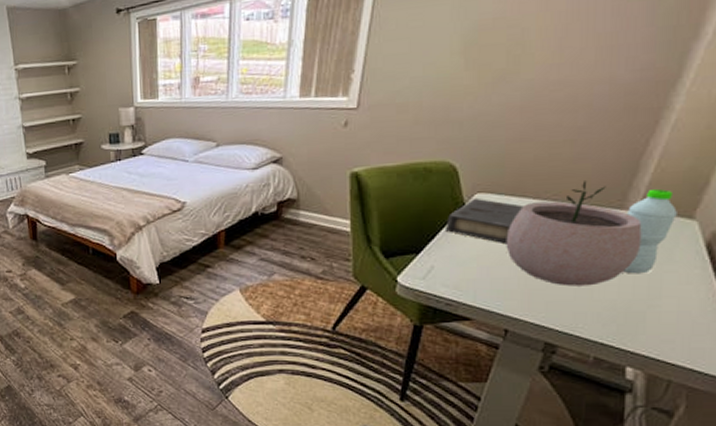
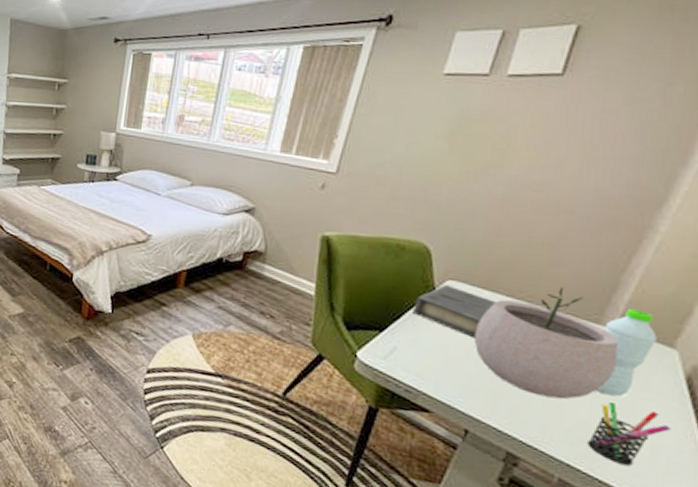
pen holder: none [618,279,695,334] -> present [587,401,672,466]

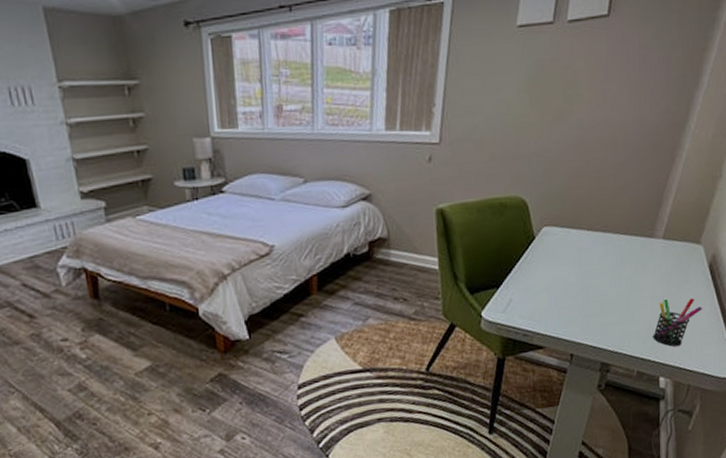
book: present [412,284,496,339] -> none [519,231,581,274]
plant pot: present [474,287,619,400] -> none [568,213,666,310]
water bottle: present [596,308,657,397] -> none [655,218,689,295]

